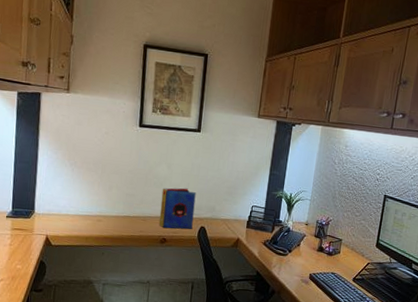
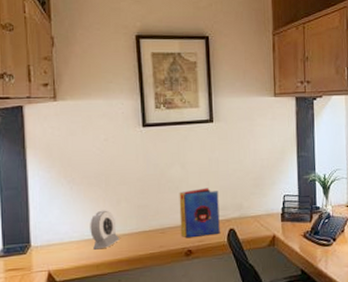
alarm clock: none [84,192,108,225] -> present [90,210,120,250]

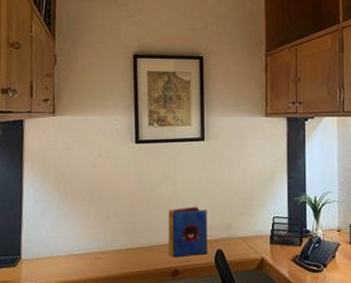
alarm clock: present [90,210,120,250] -> none [79,225,108,265]

